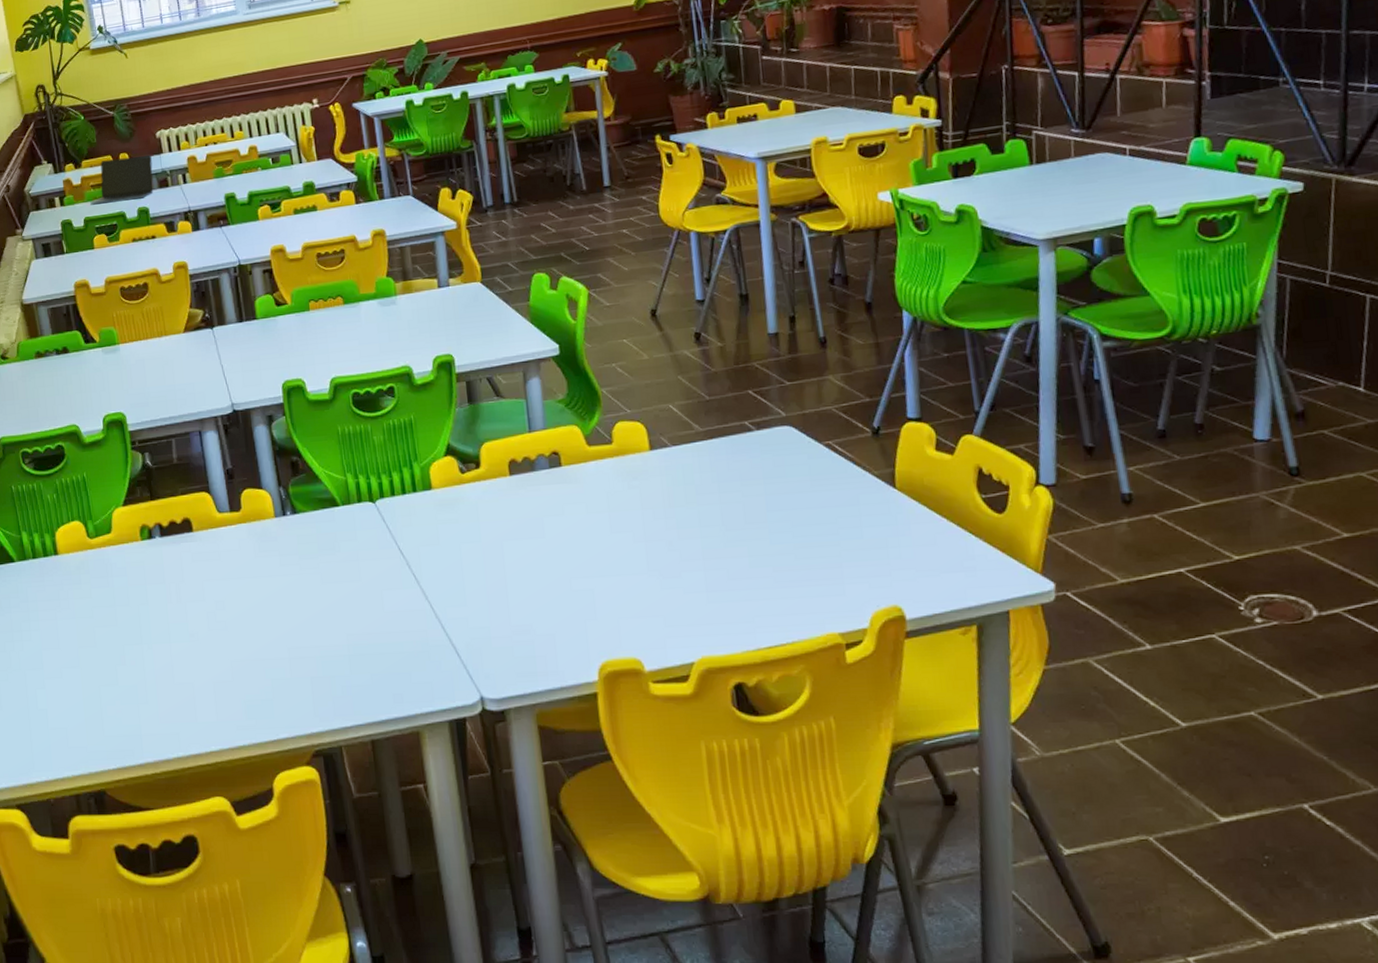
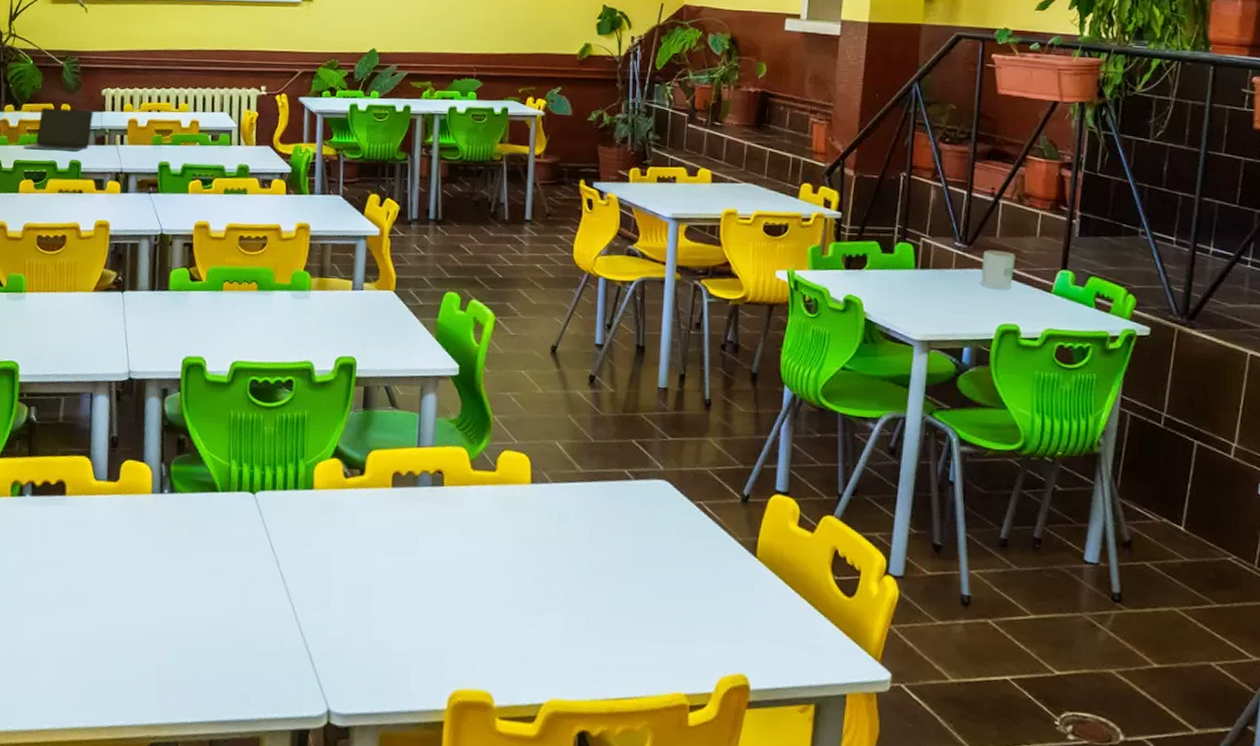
mug: none [1103,129,1142,173] -> present [980,250,1015,291]

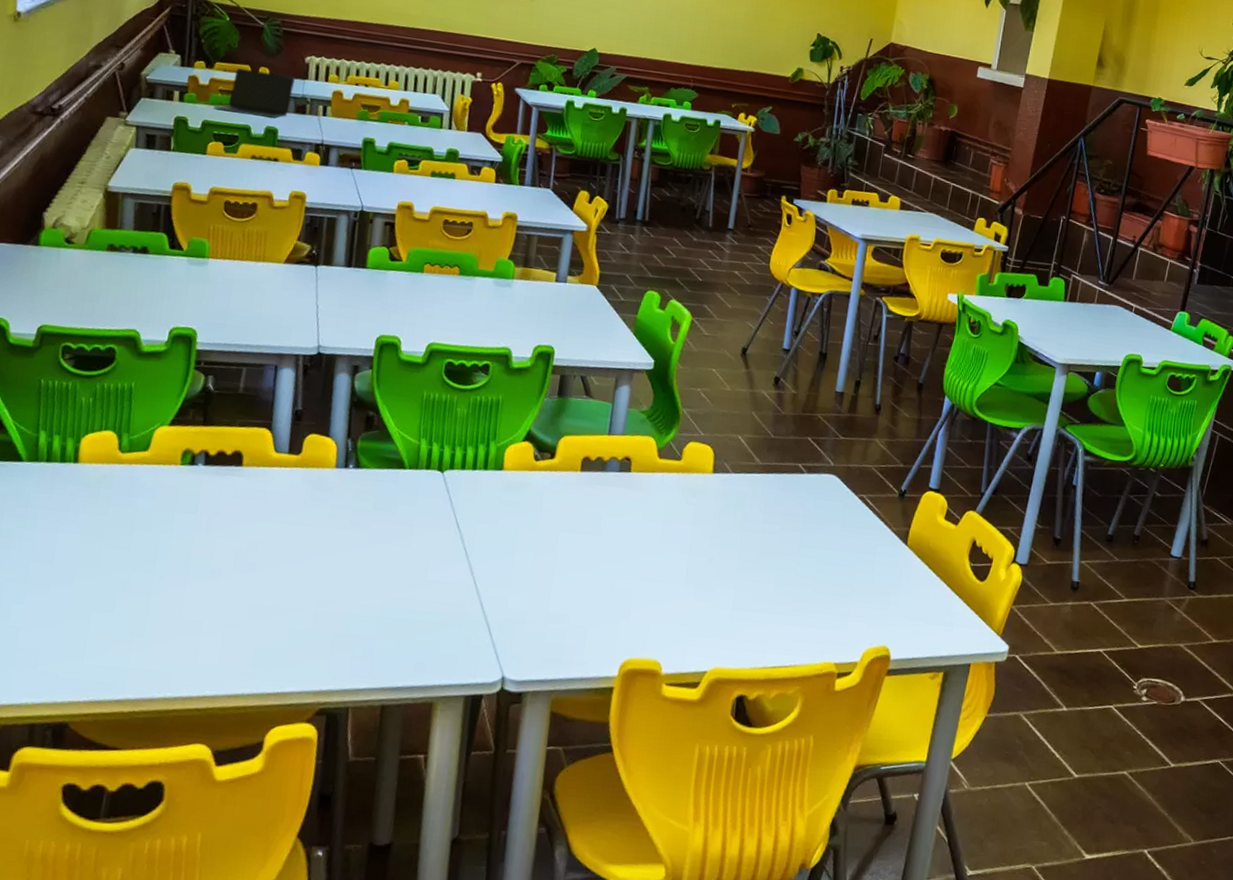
mug: present [980,250,1015,291] -> none [1115,289,1146,326]

